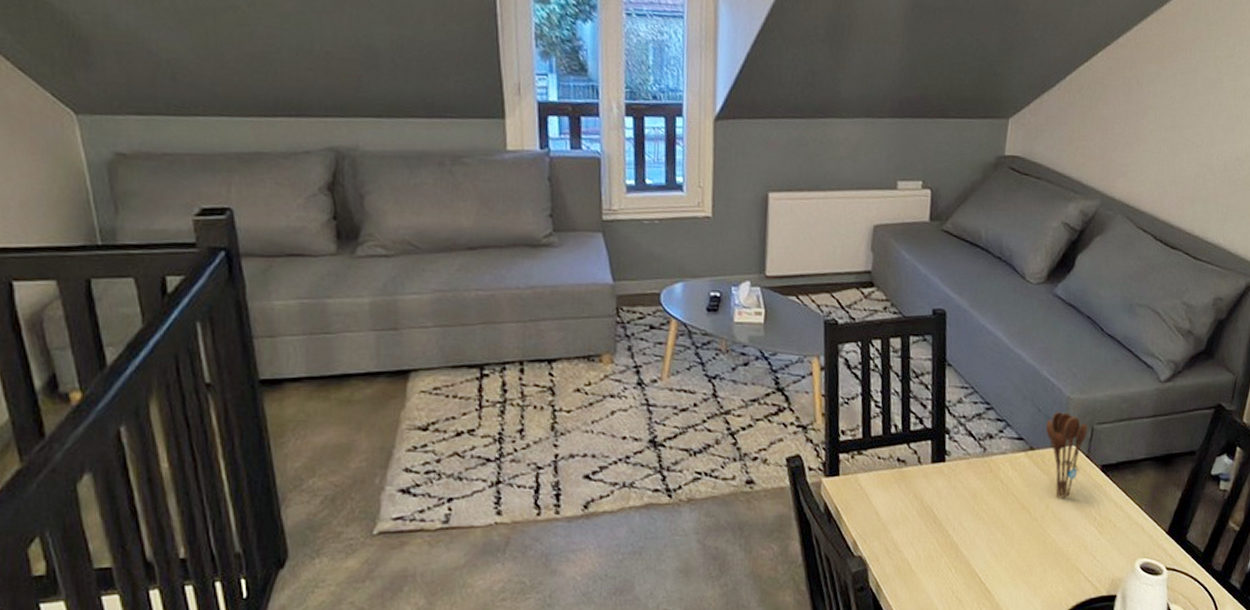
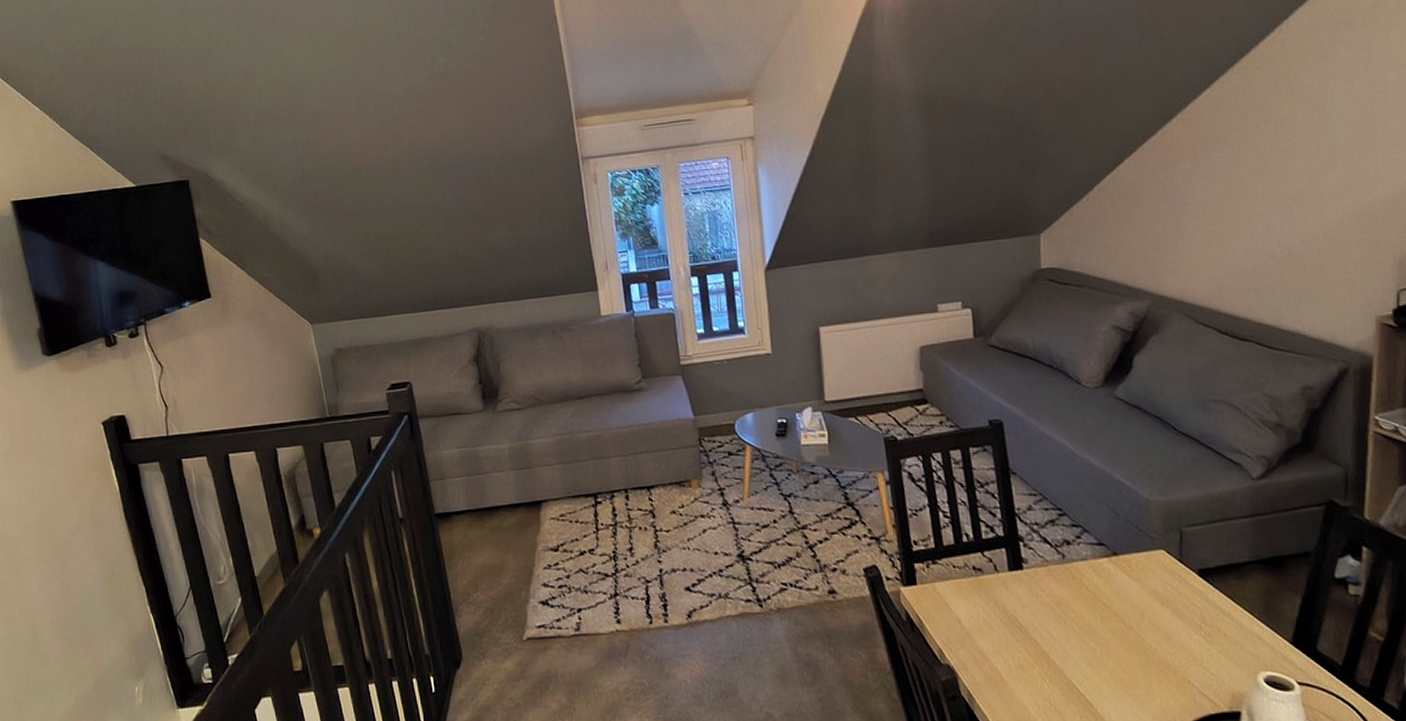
utensil holder: present [1045,411,1089,498] -> none [1126,514,1176,605]

